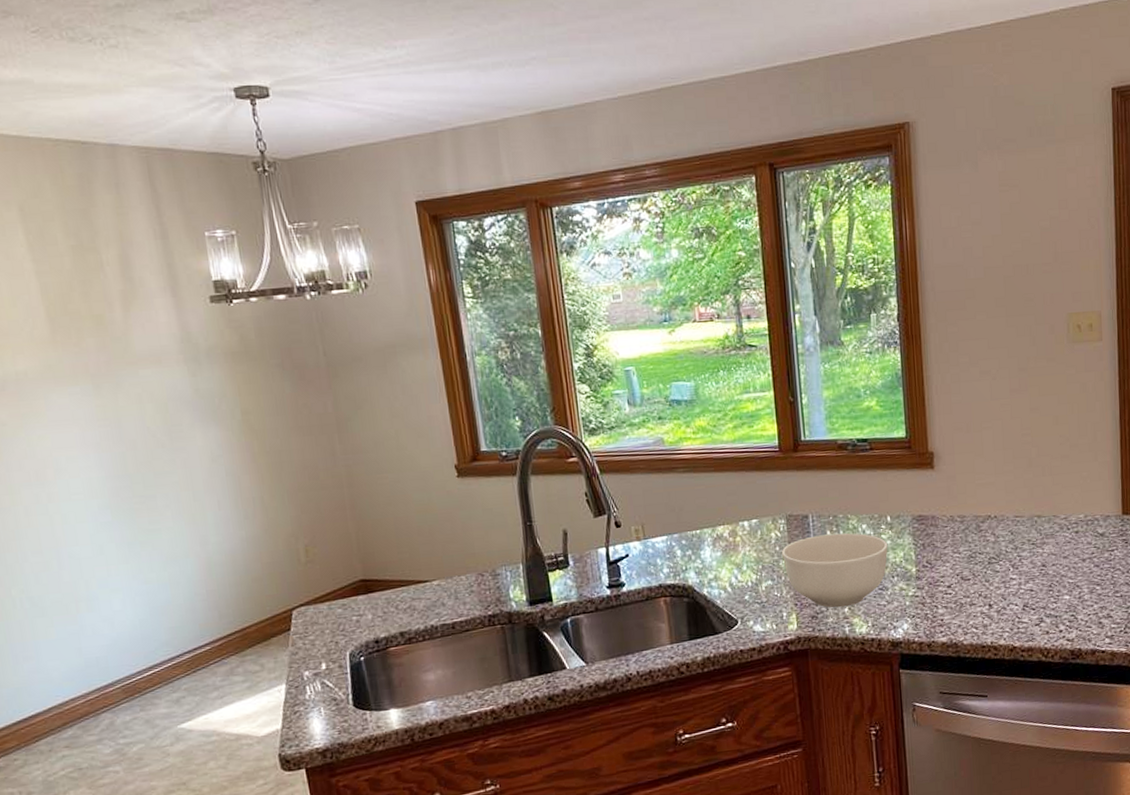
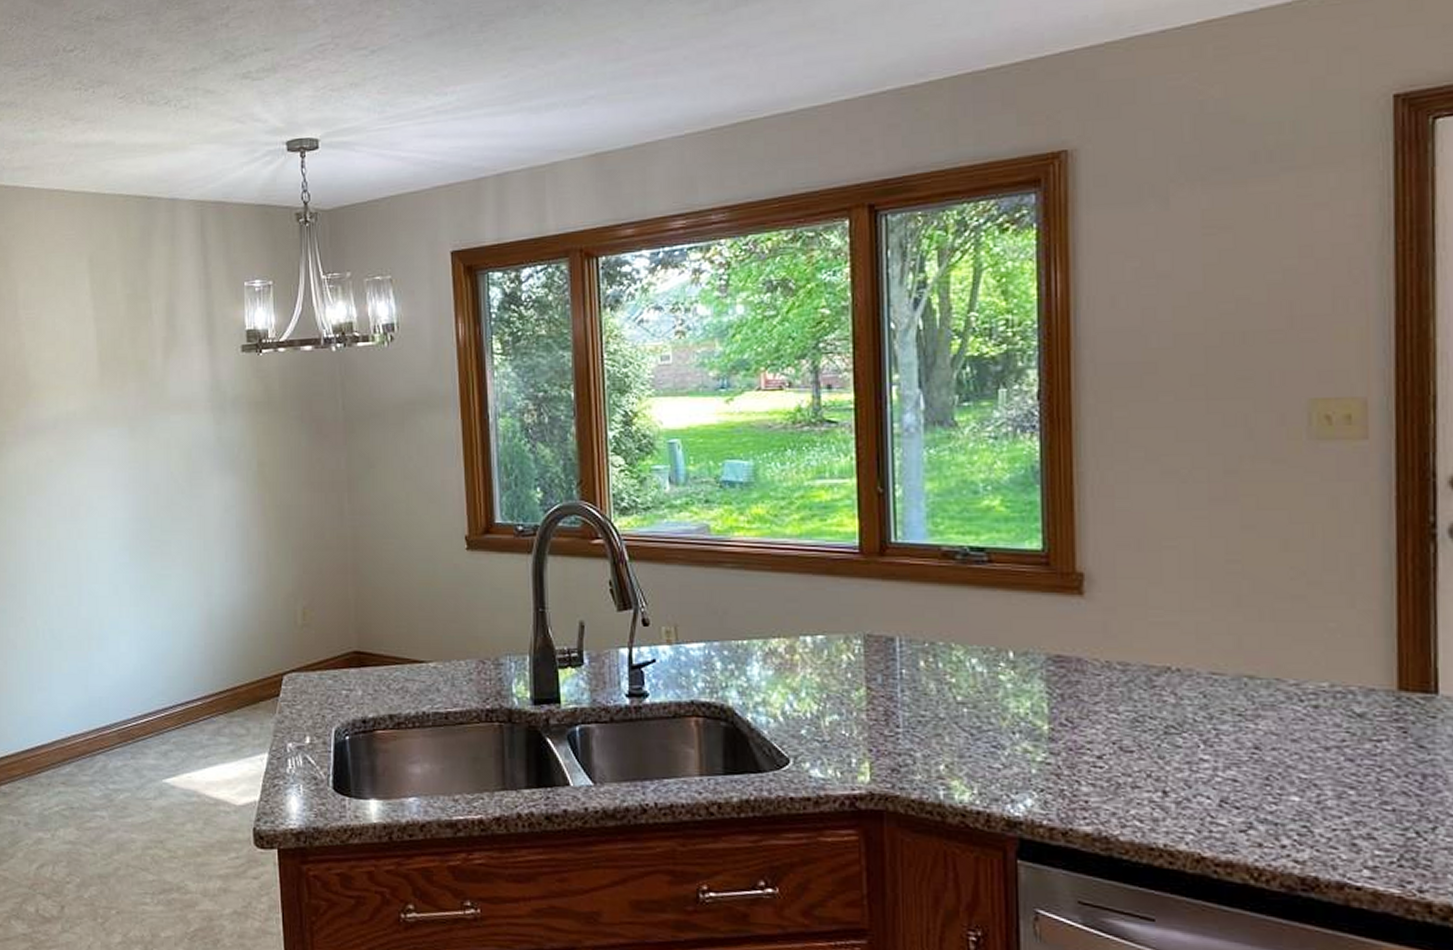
bowl: present [781,533,888,608] -> none [854,665,1008,764]

